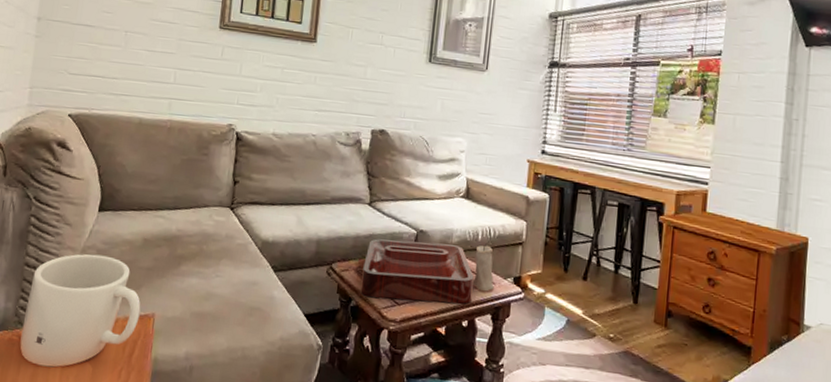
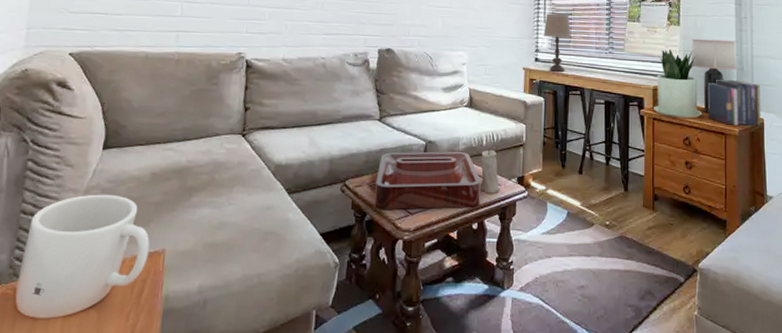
table lamp: none [552,102,585,168] -> present [543,13,572,72]
planter: none [674,150,733,231] -> present [653,49,702,119]
table lamp: none [725,140,782,225] -> present [692,38,738,112]
books: none [739,188,808,246] -> present [707,79,761,126]

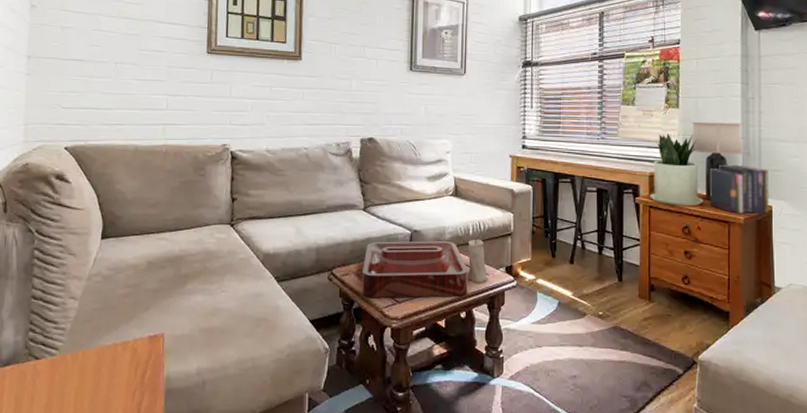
mug: present [15,194,150,319] -> none [32,281,150,395]
table lamp: present [543,13,572,72] -> none [530,98,561,159]

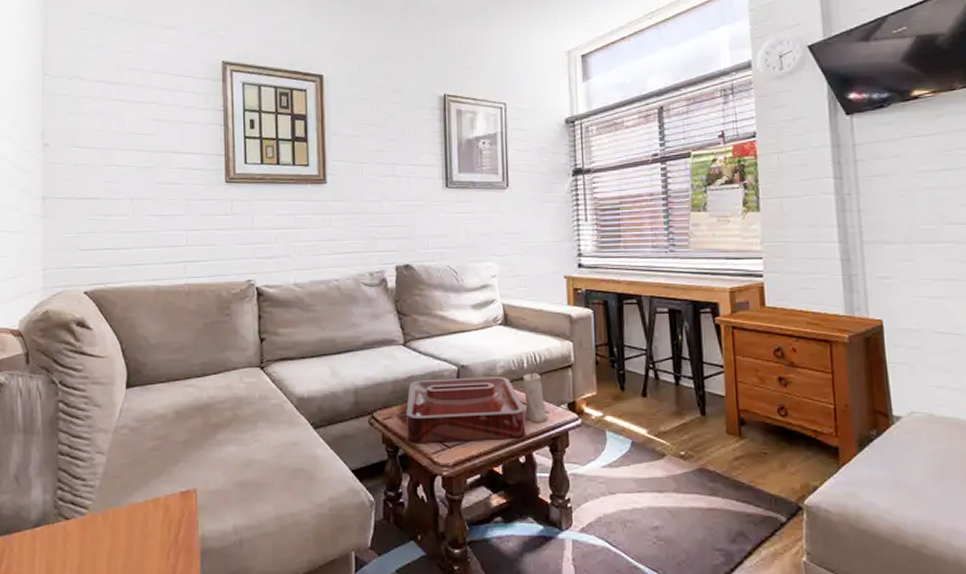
planter: present [649,133,703,207] -> none [731,241,797,325]
table lamp: present [692,121,744,200] -> none [777,224,843,316]
books: present [709,164,769,214] -> none [802,273,879,332]

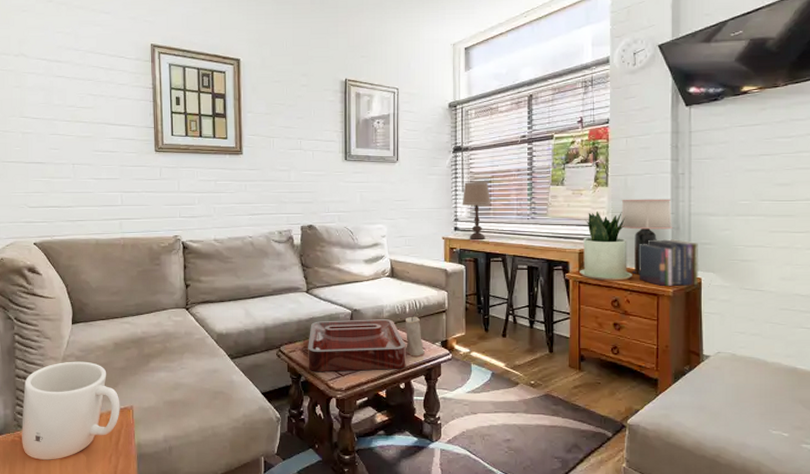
mug: none [63,433,181,558] -> present [22,361,120,460]
table lamp: none [585,209,621,278] -> present [462,182,491,239]
planter: none [731,241,797,325] -> present [578,211,632,281]
table lamp: none [777,224,843,316] -> present [621,198,673,274]
books: none [802,273,879,332] -> present [638,239,698,287]

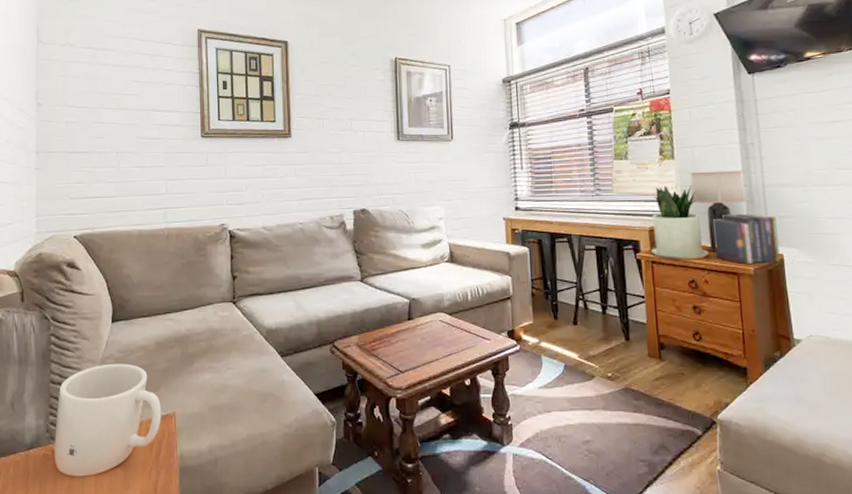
decorative tray: present [308,319,406,373] -> none [364,308,471,369]
candle: present [405,315,425,357] -> none [468,303,490,349]
table lamp: present [462,182,491,239] -> none [521,158,553,219]

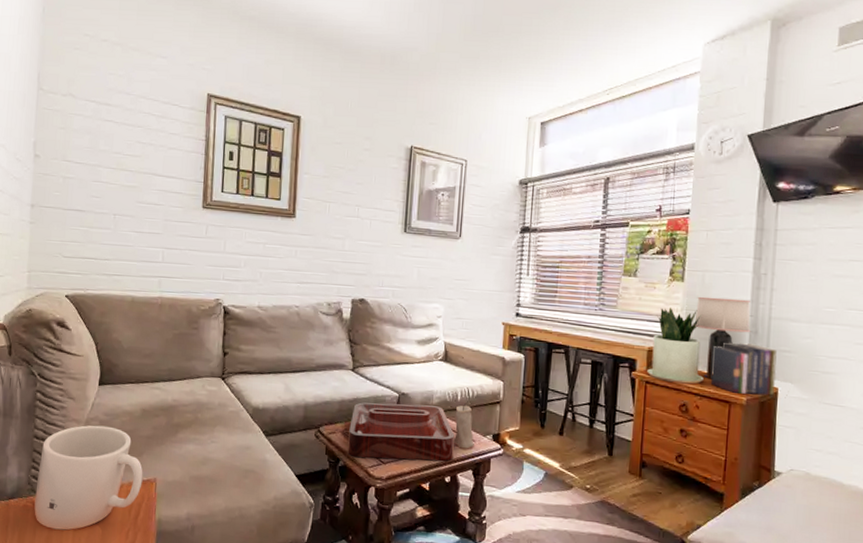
decorative tray: none [364,308,471,369] -> present [347,402,455,461]
candle: none [468,303,490,349] -> present [453,404,474,449]

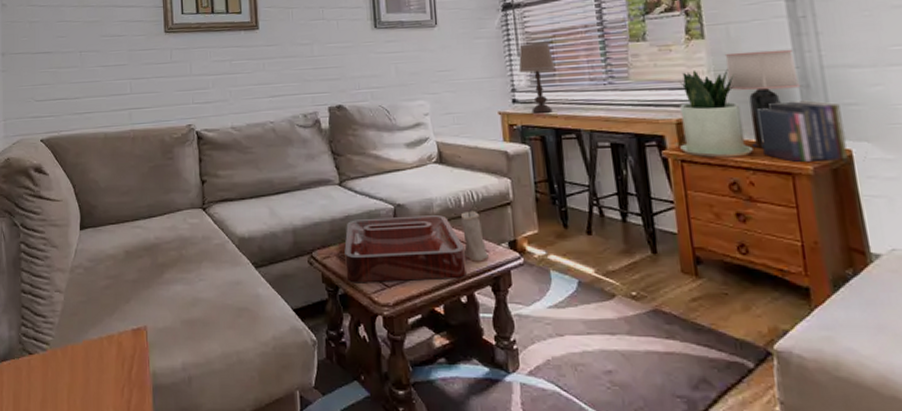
mug: present [34,425,143,531] -> none [27,273,133,392]
table lamp: none [526,265,558,328] -> present [518,43,556,113]

